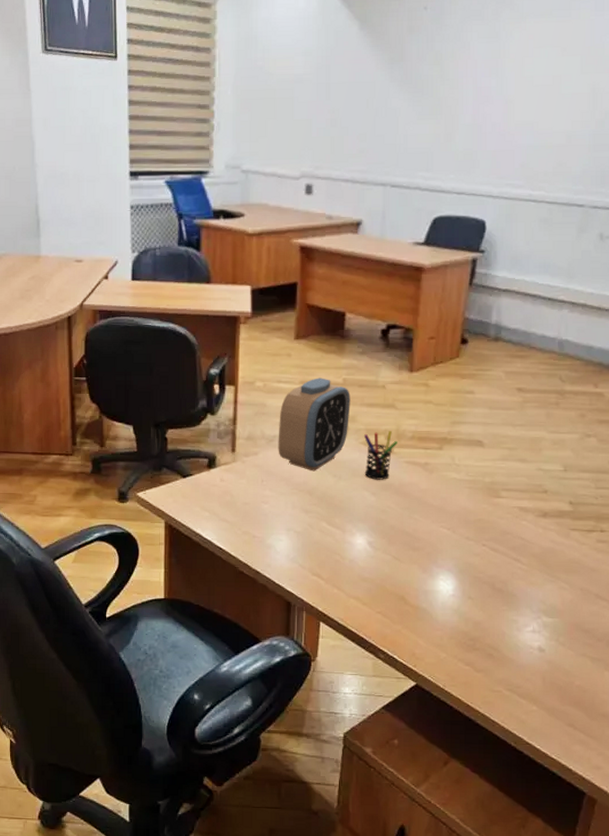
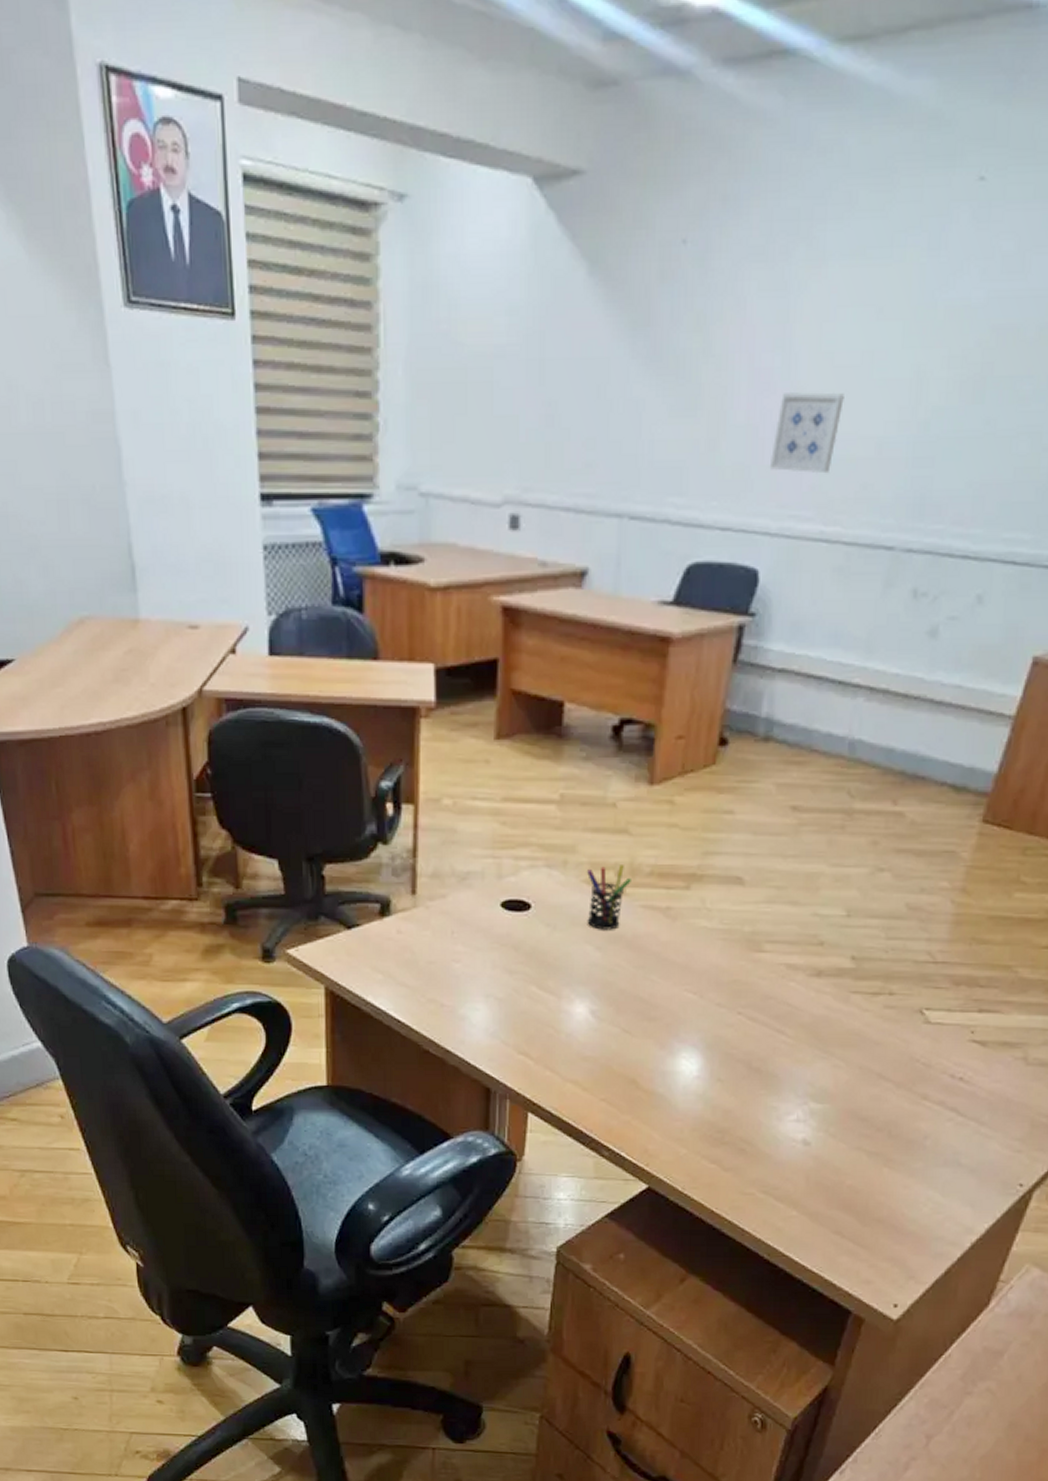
alarm clock: present [278,378,351,472] -> none [473,793,570,920]
wall art: none [490,102,542,156] -> present [769,391,844,474]

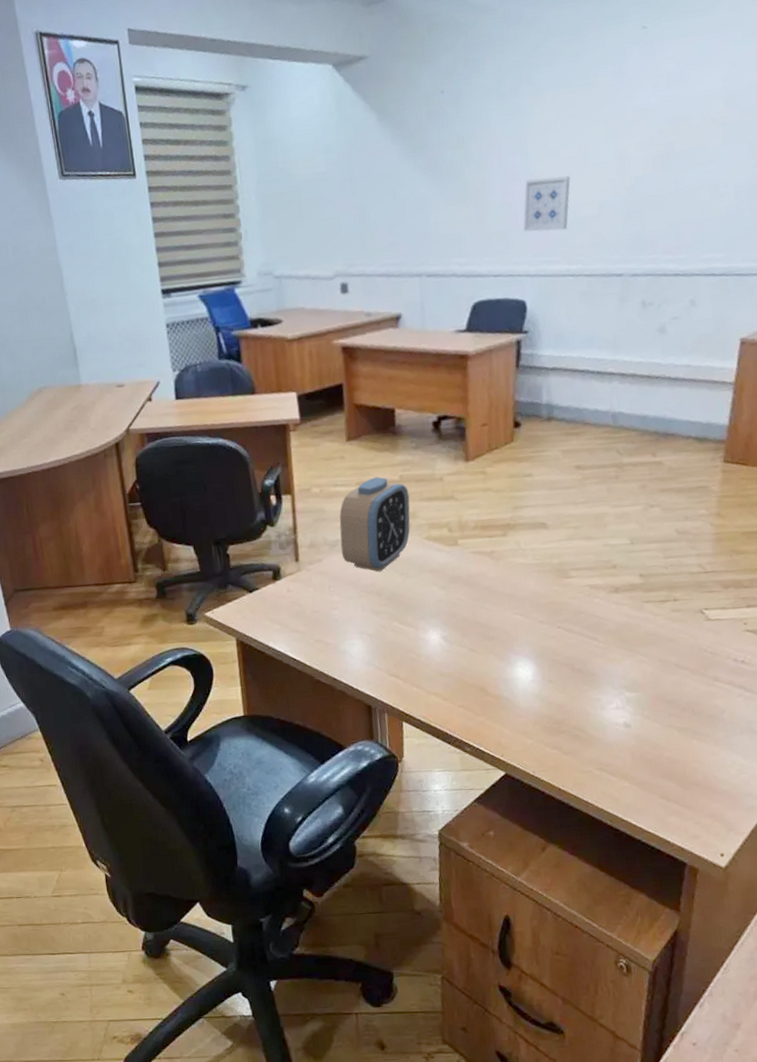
alarm clock: none [473,793,570,920] -> present [339,477,410,572]
pen holder: present [586,865,631,930] -> none [426,523,461,574]

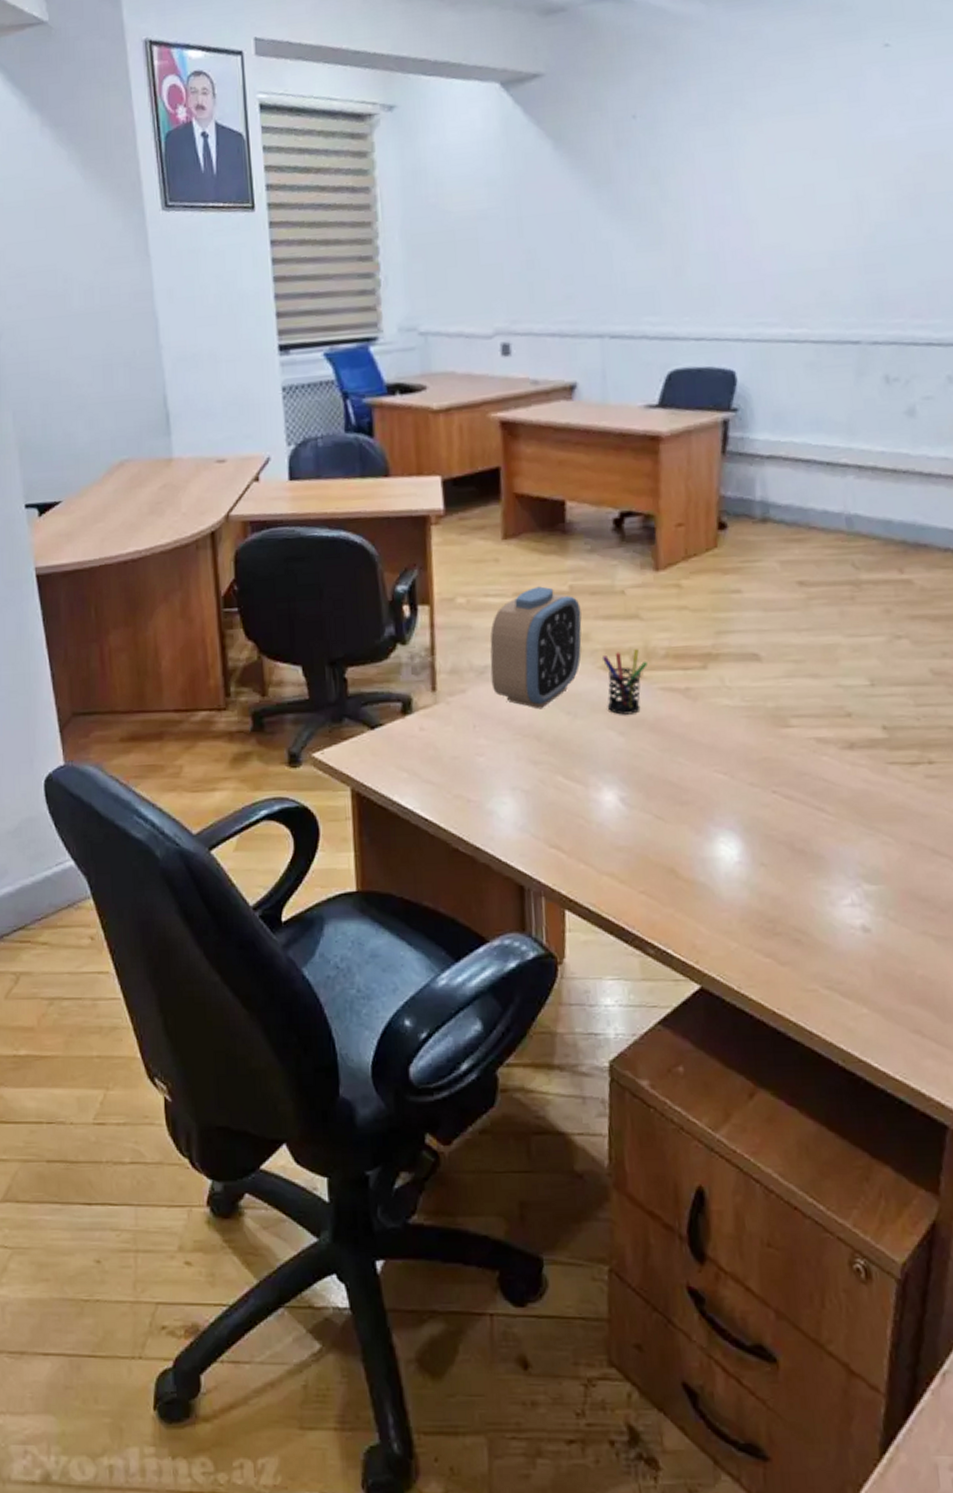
pen holder: none [426,523,461,574] -> present [601,649,648,715]
wall art: present [523,175,570,232] -> none [733,219,793,287]

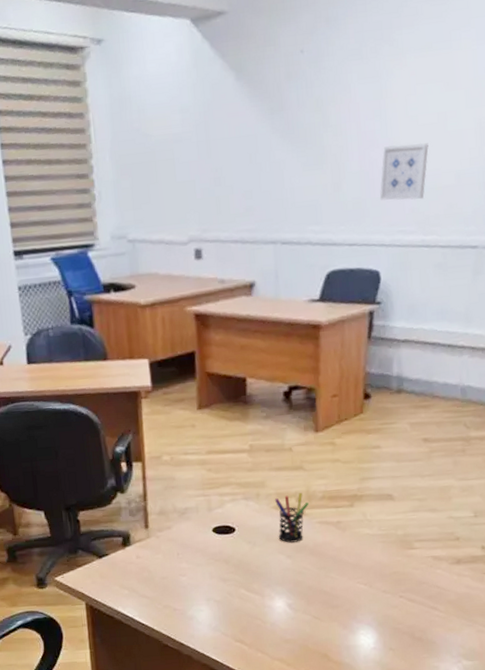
alarm clock: present [490,586,582,710] -> none [189,446,259,540]
wall art: none [733,219,793,287] -> present [379,142,429,201]

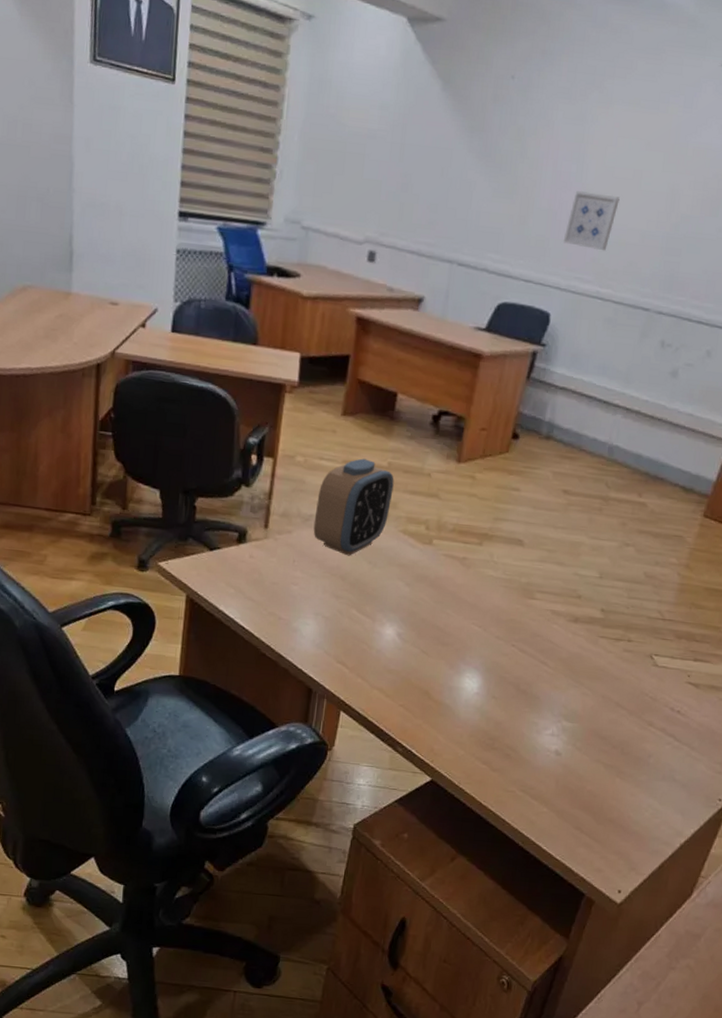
alarm clock: none [189,446,259,540] -> present [313,458,394,556]
pen holder: present [274,493,309,543] -> none [400,521,438,571]

